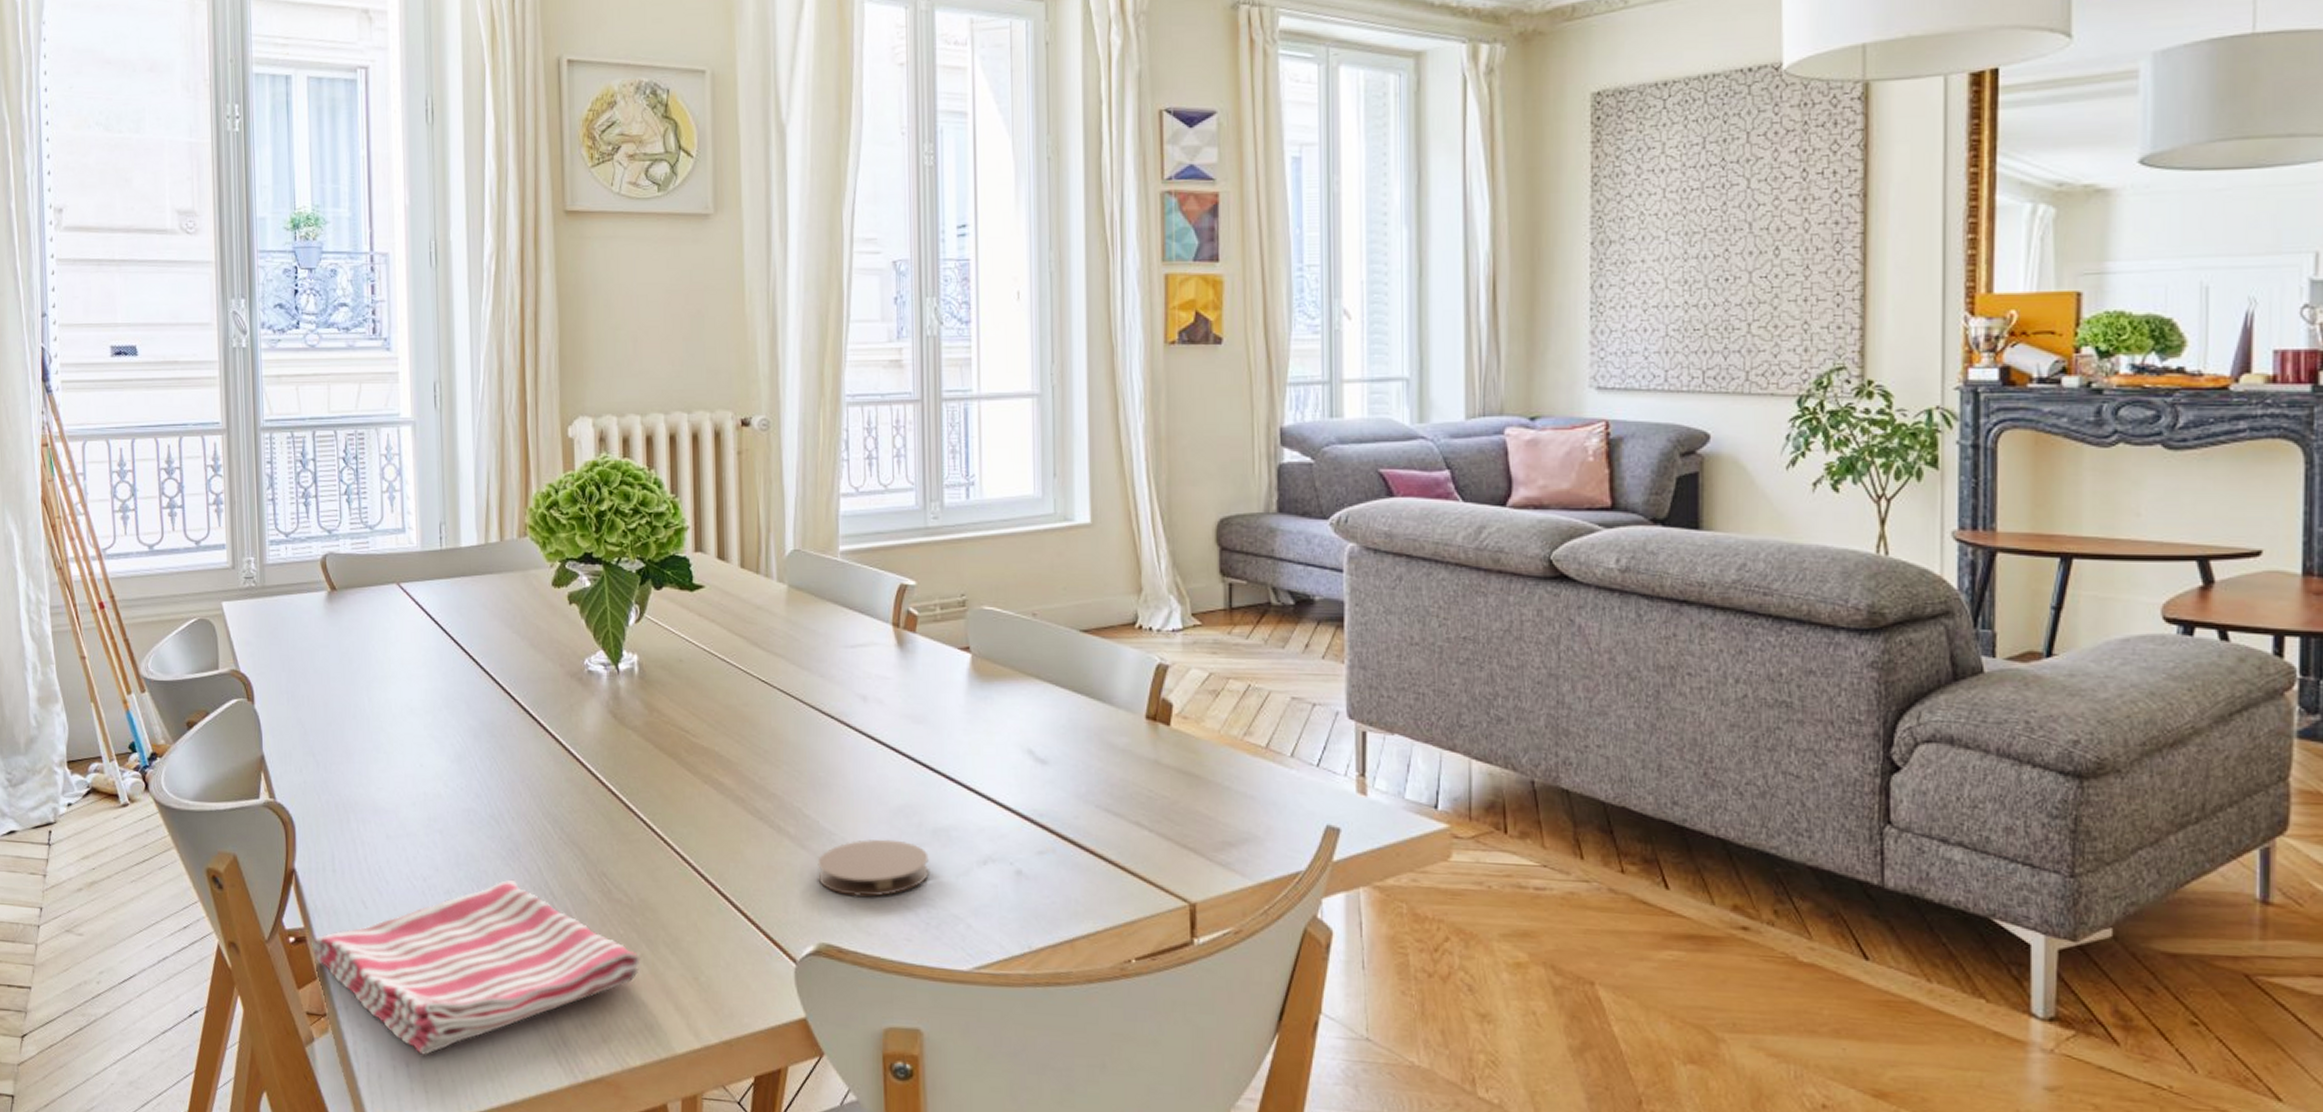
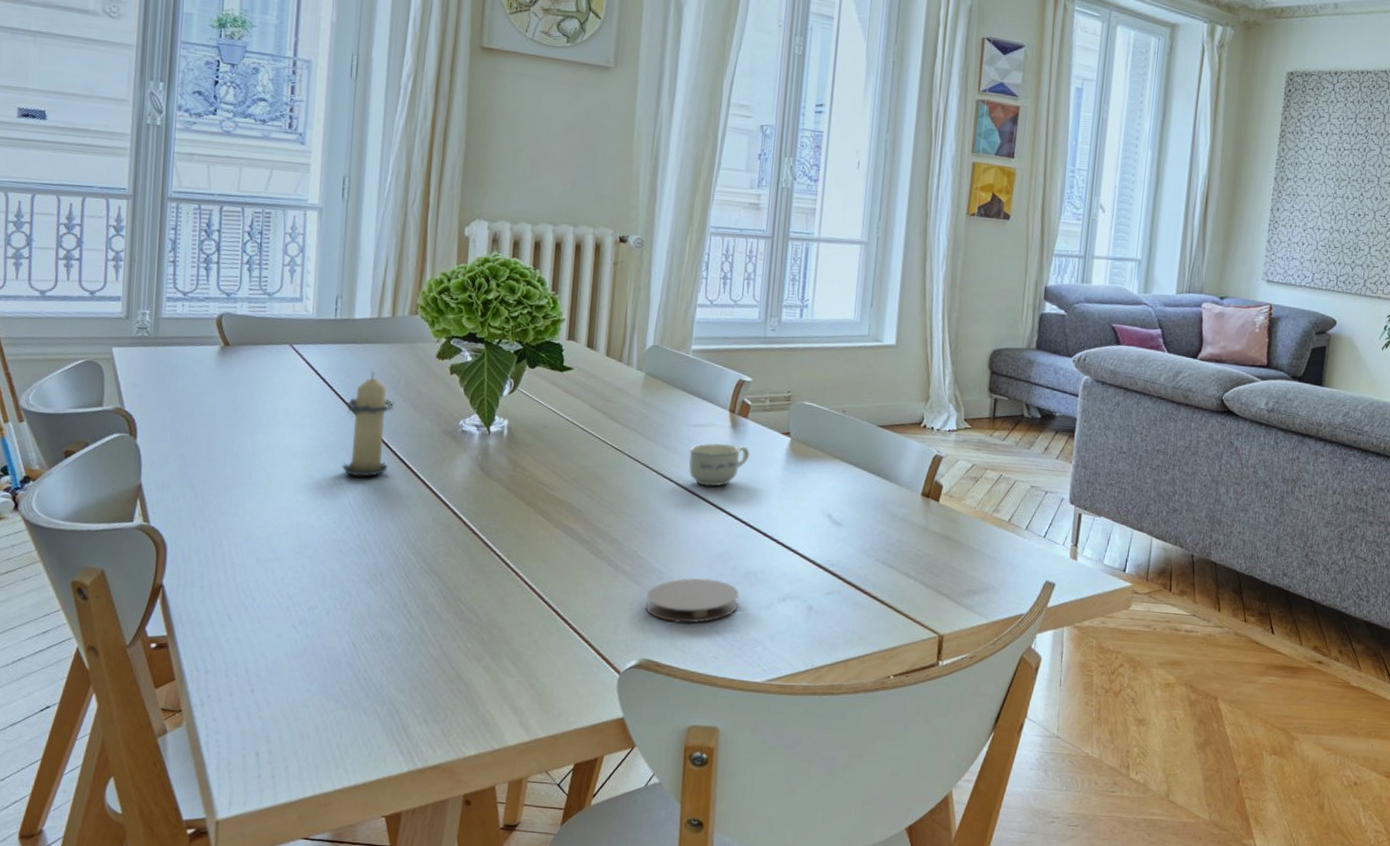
dish towel: present [312,879,640,1055] -> none [173,600,484,746]
candle: none [461,609,513,733] -> present [342,372,395,477]
cup: none [850,666,924,722] -> present [689,443,750,487]

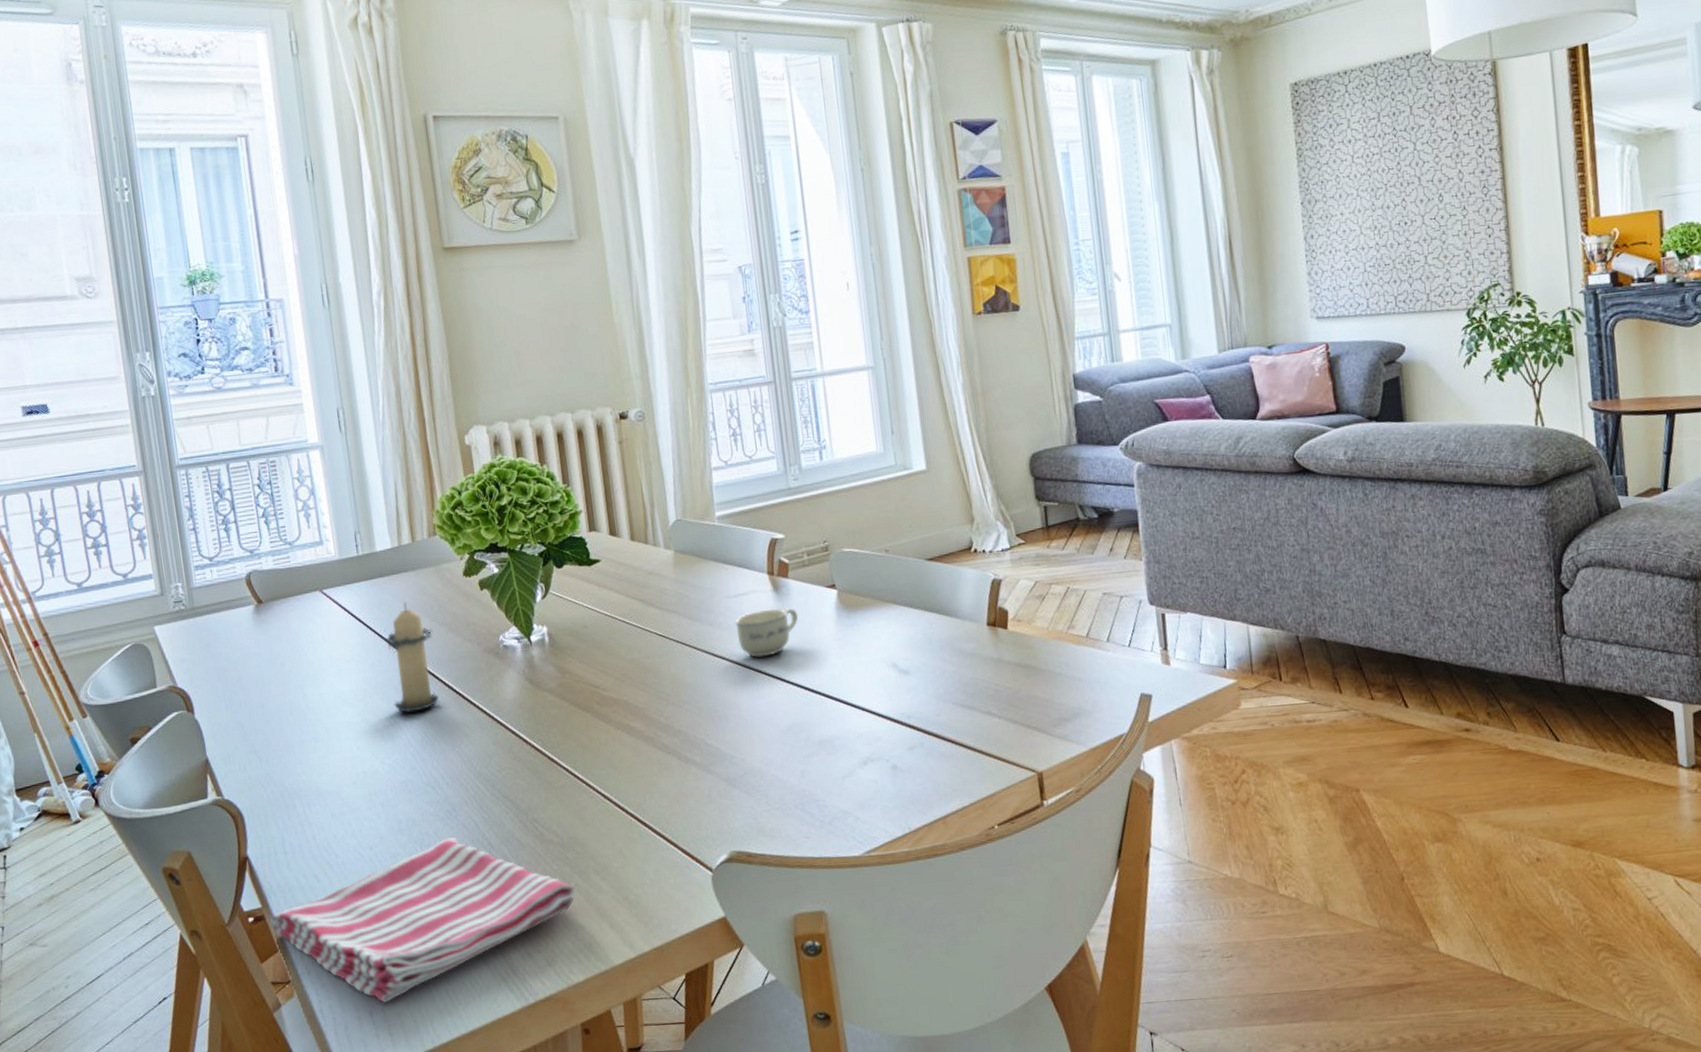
dish towel: none [173,600,484,746] -> present [270,836,575,1003]
coaster: present [645,578,739,624] -> none [722,755,819,808]

